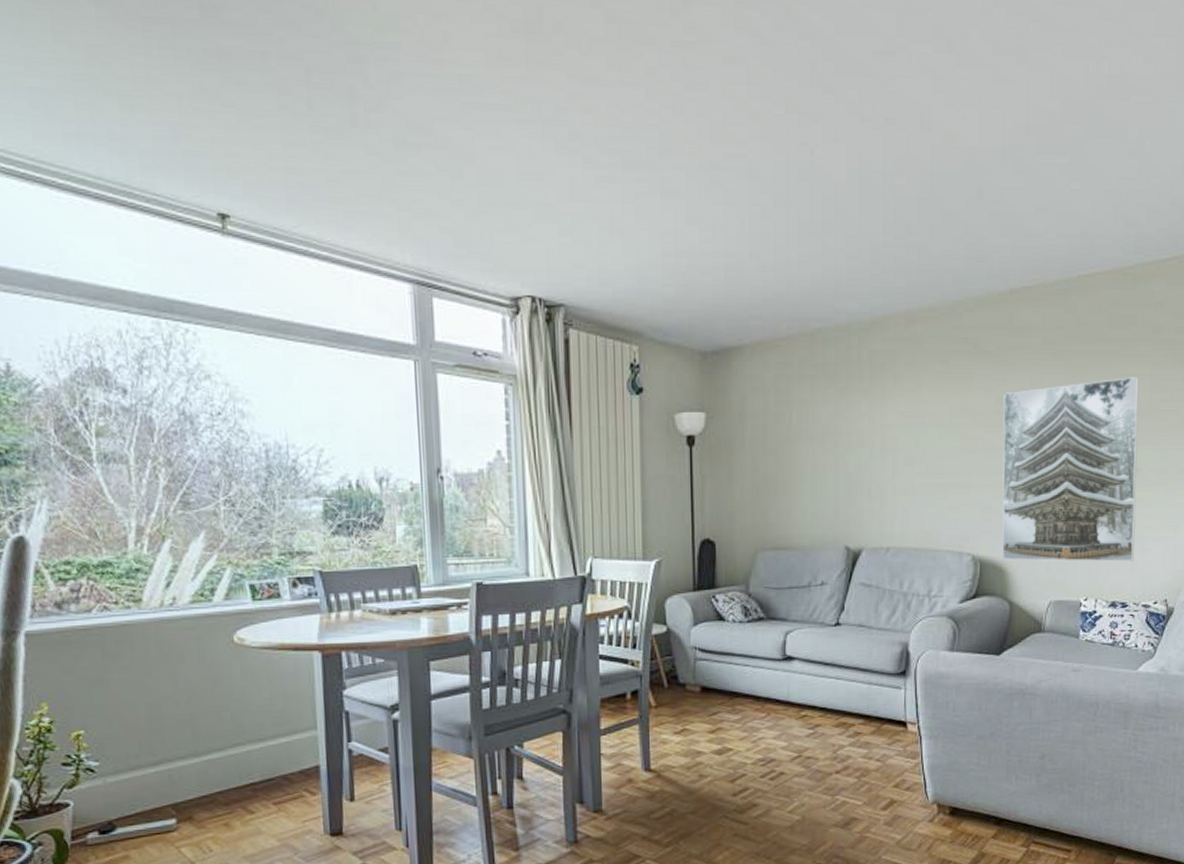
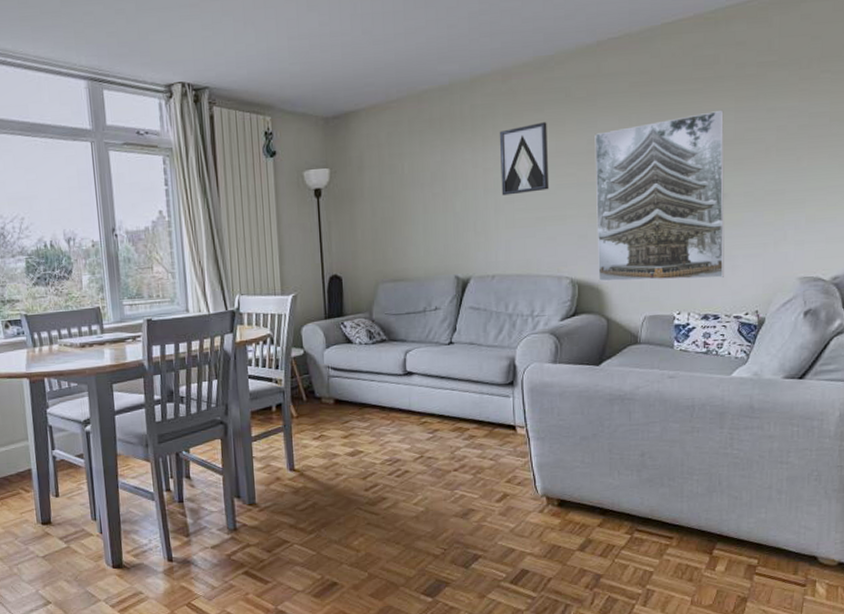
wall art: none [900,376,953,457] -> present [499,122,550,196]

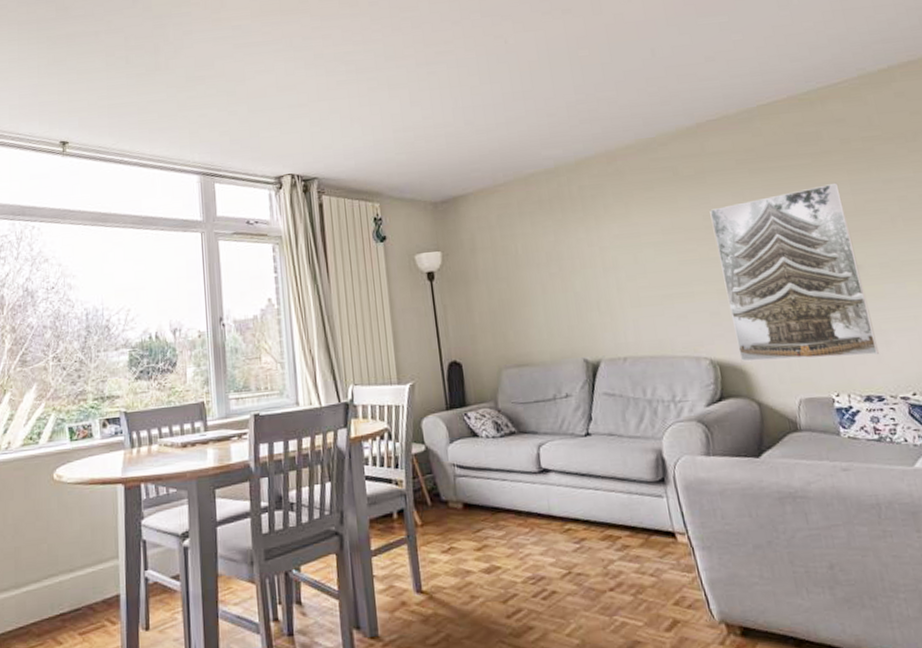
wall art: present [499,122,550,196] -> none [611,200,671,274]

